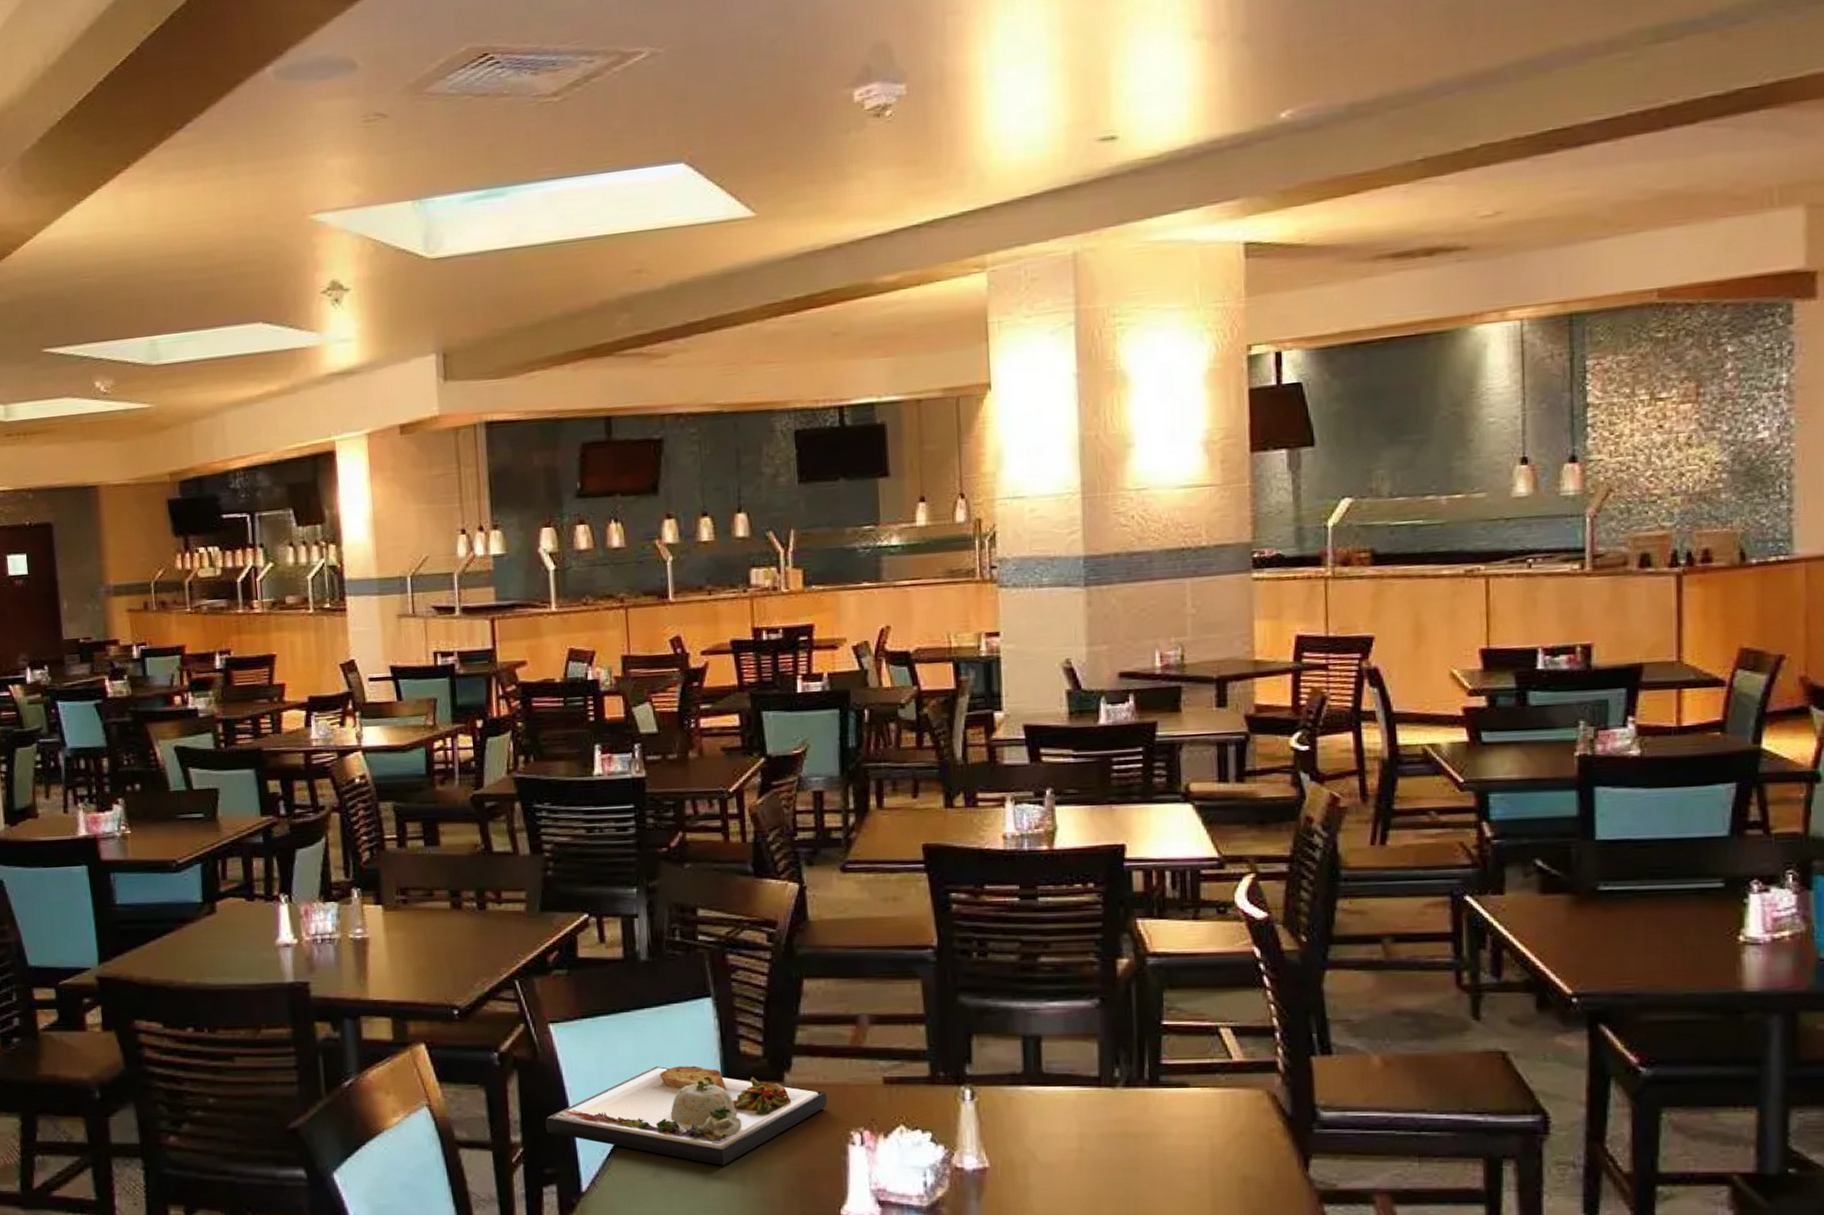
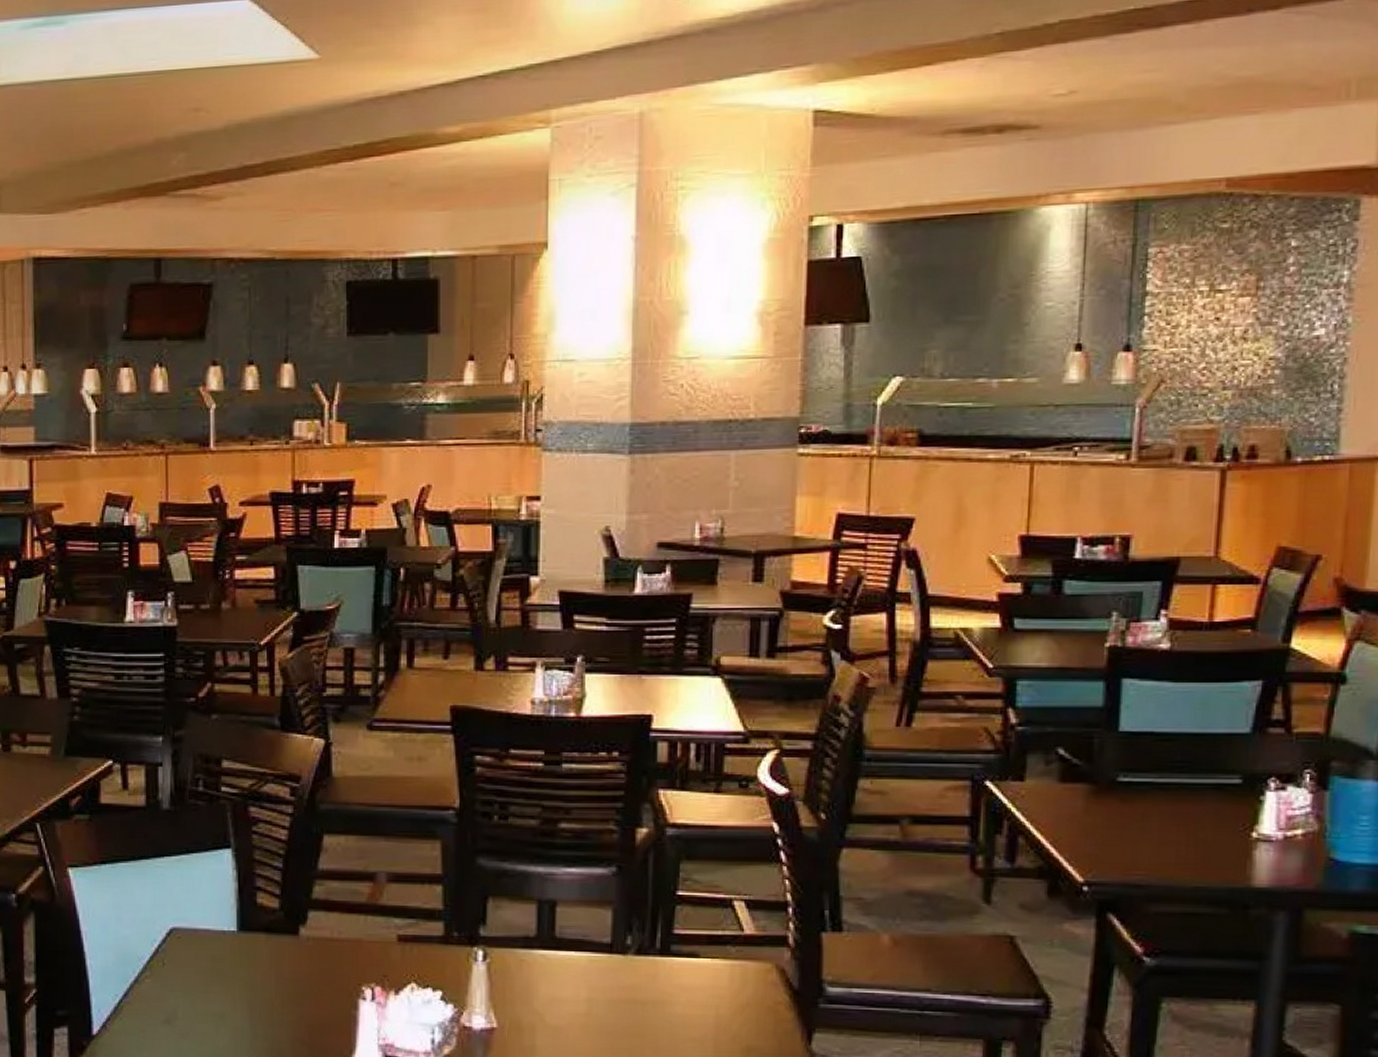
dinner plate: present [545,1065,827,1166] -> none [59,914,340,1015]

